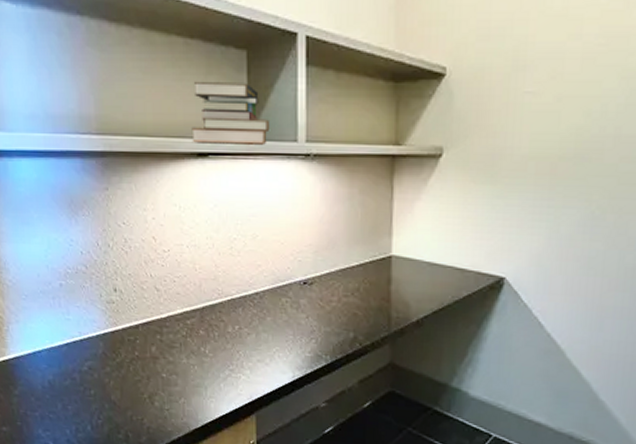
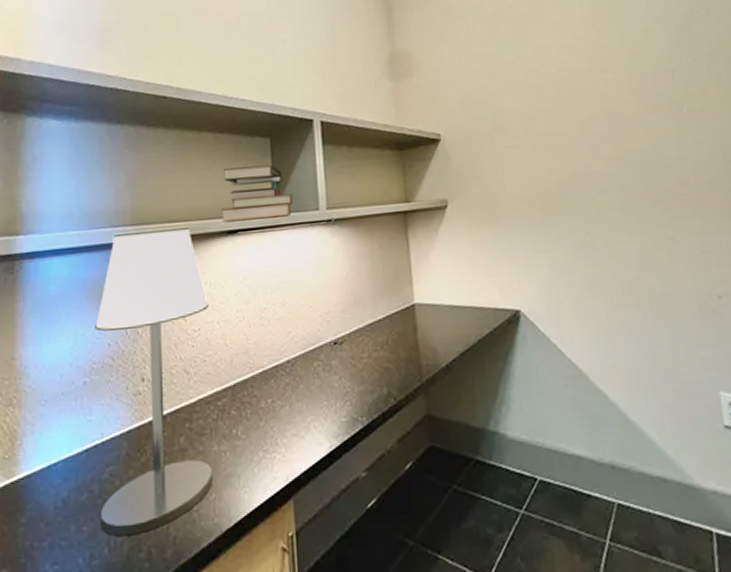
table lamp: none [66,142,182,420] -> present [94,227,212,537]

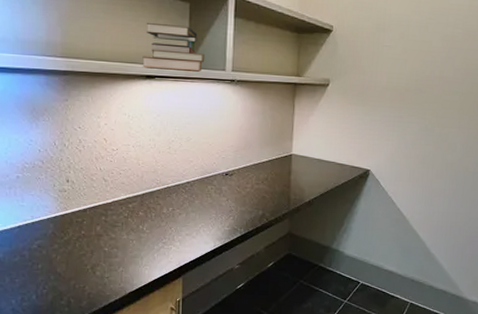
table lamp: present [94,227,212,537] -> none [26,63,127,289]

